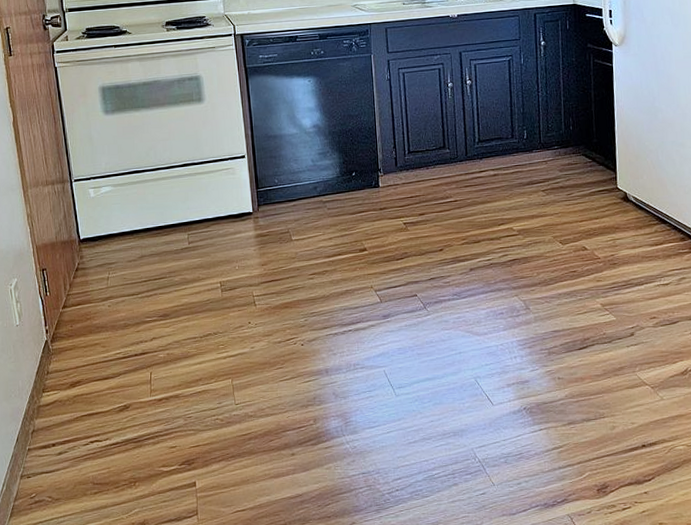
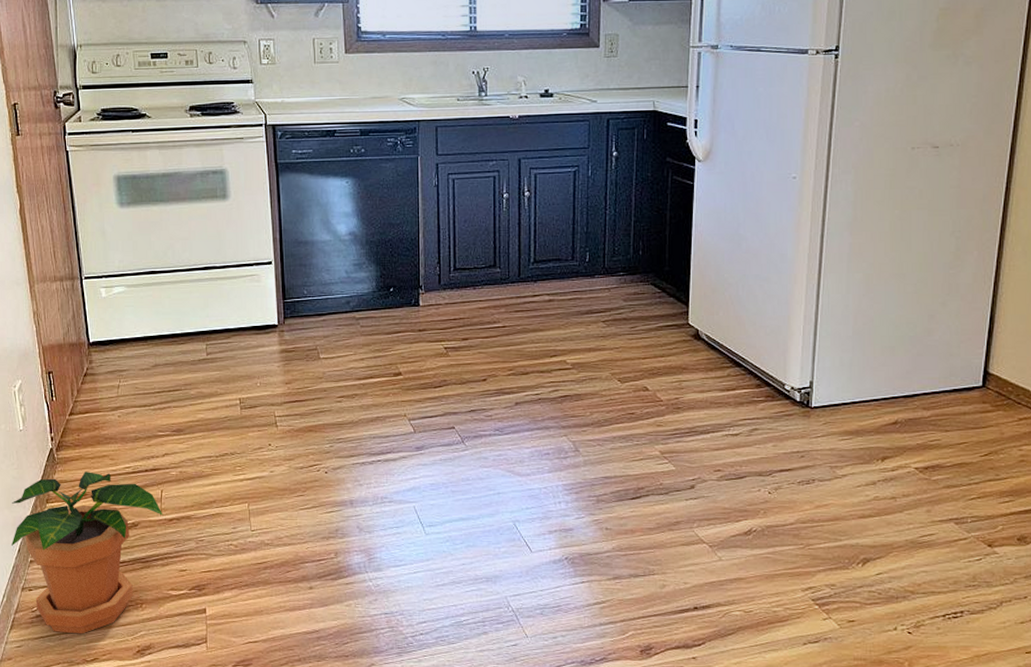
potted plant: none [9,360,153,517] -> present [11,472,163,634]

